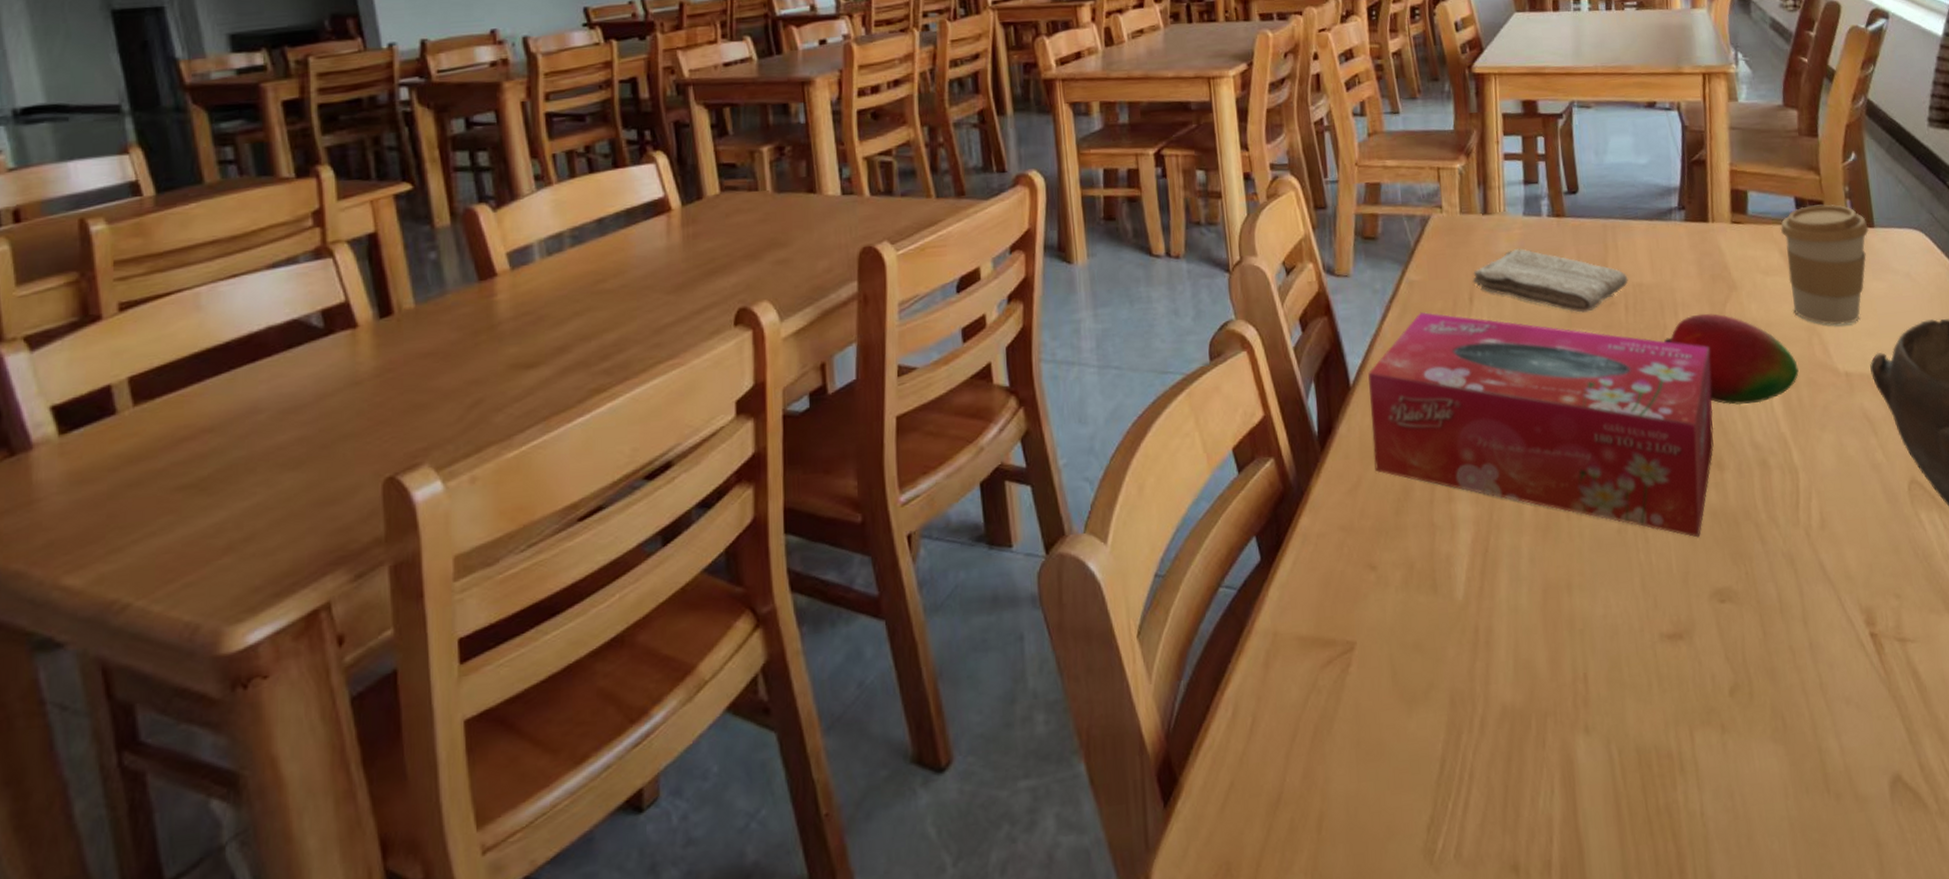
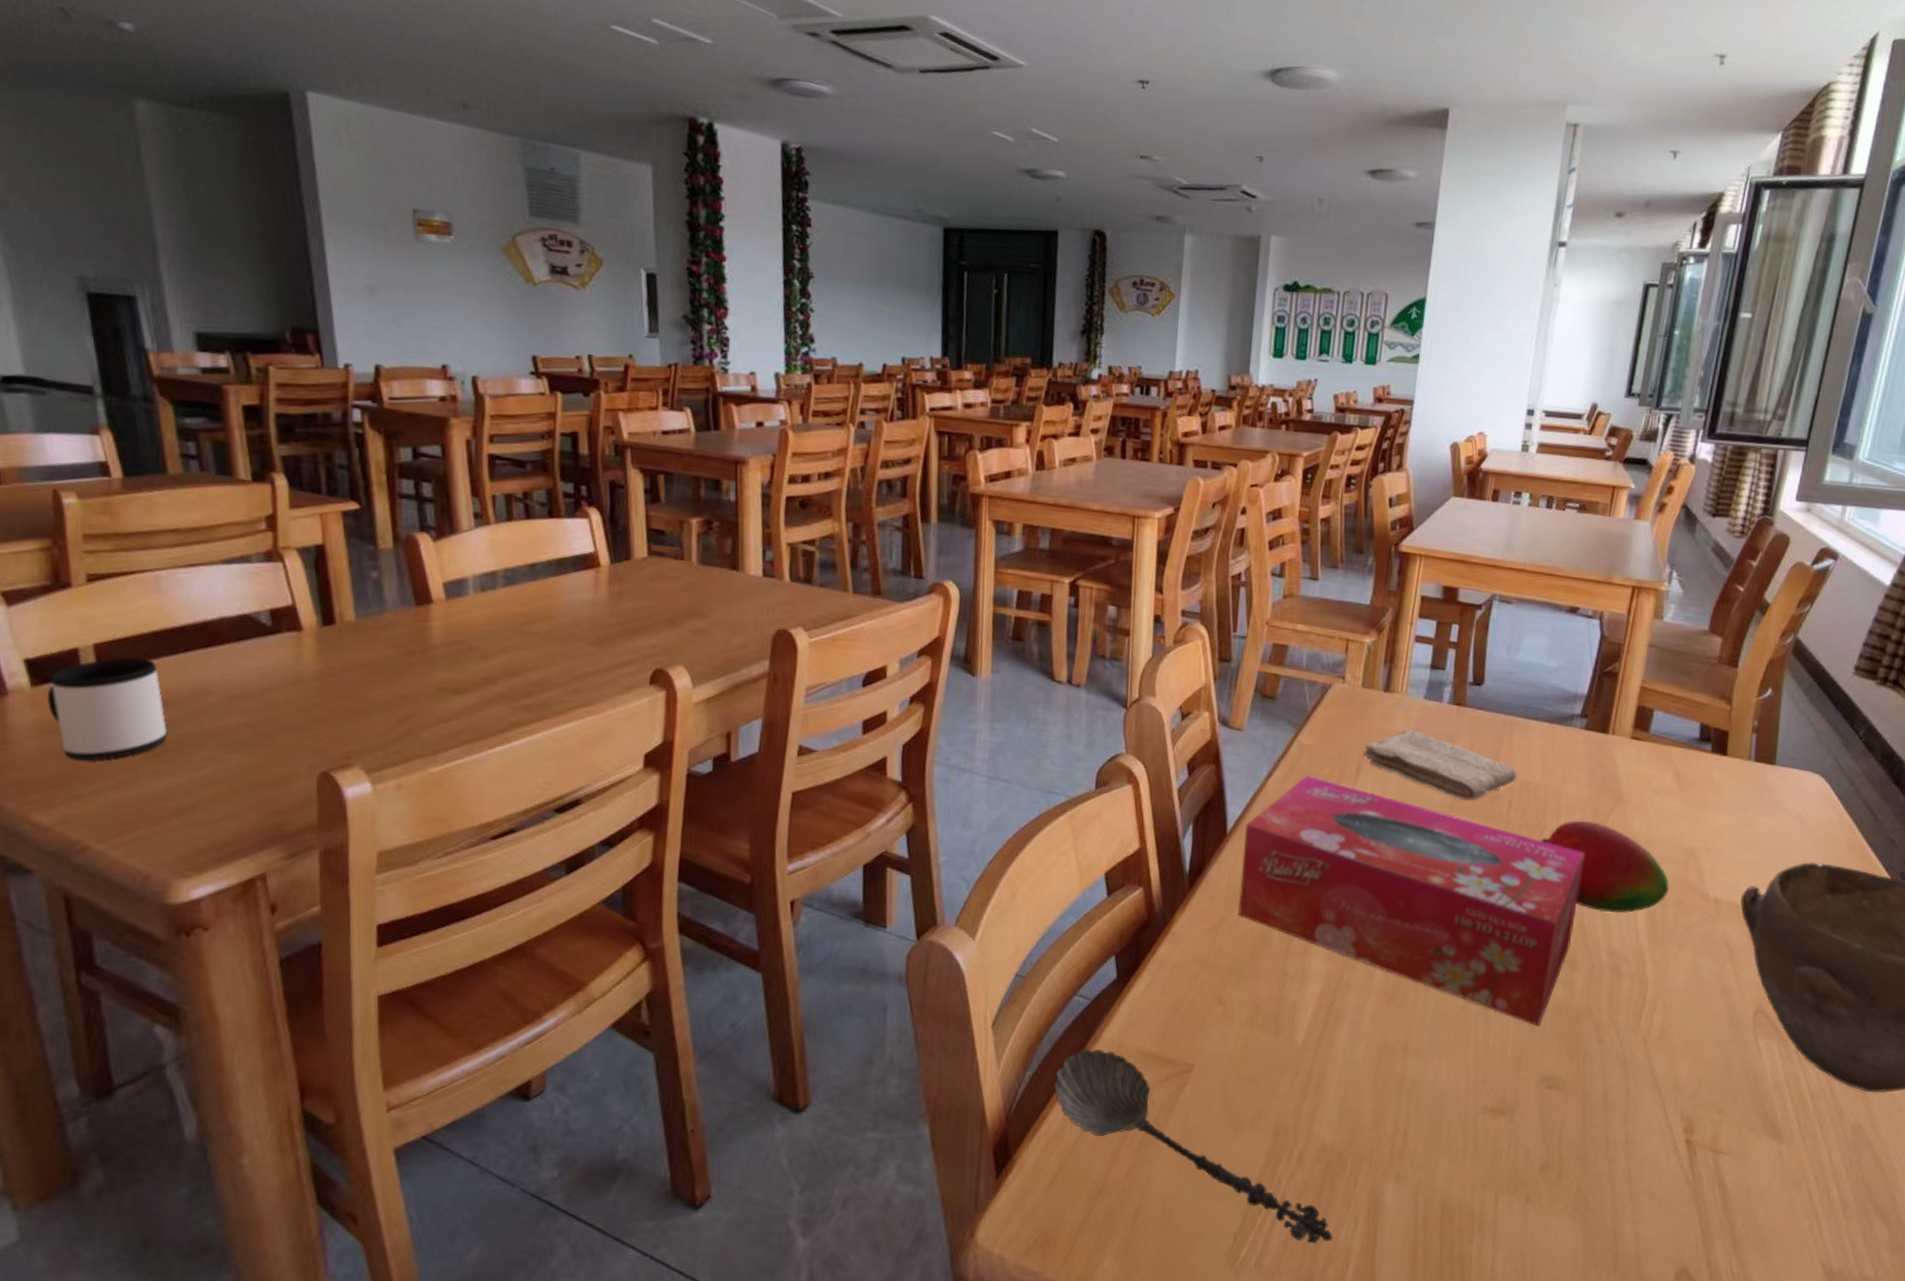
mug: none [77,384,214,509] -> present [47,657,168,761]
spoon: none [1212,642,1531,821] -> present [1054,1049,1333,1244]
coffee cup: present [1780,204,1869,325] -> none [1676,734,1770,854]

